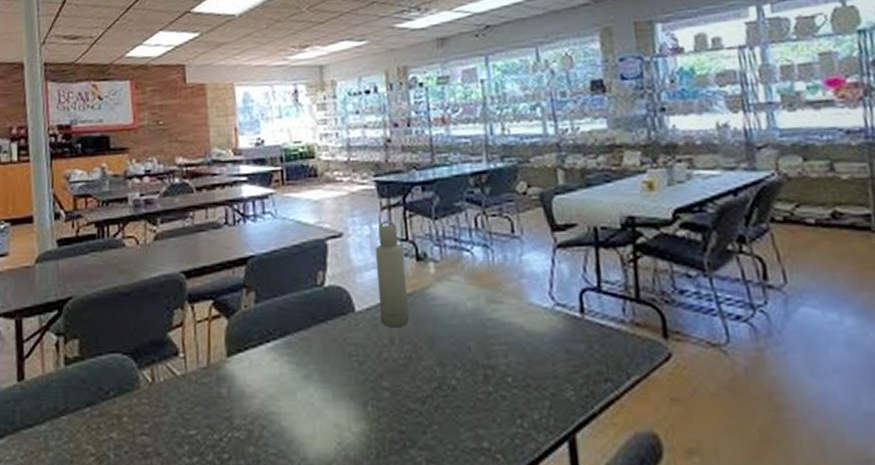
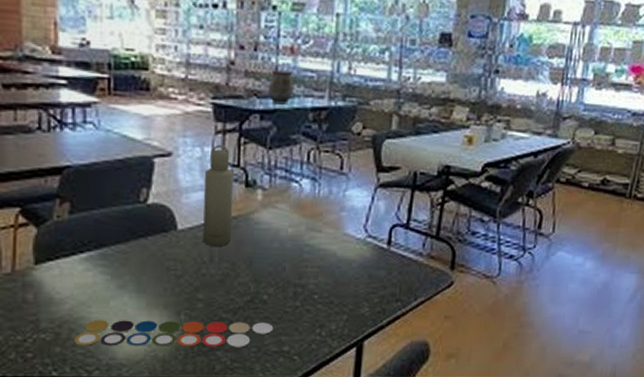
paint palette: none [266,413,469,444] -> present [74,319,274,347]
vase: none [425,140,451,174] -> present [267,70,294,105]

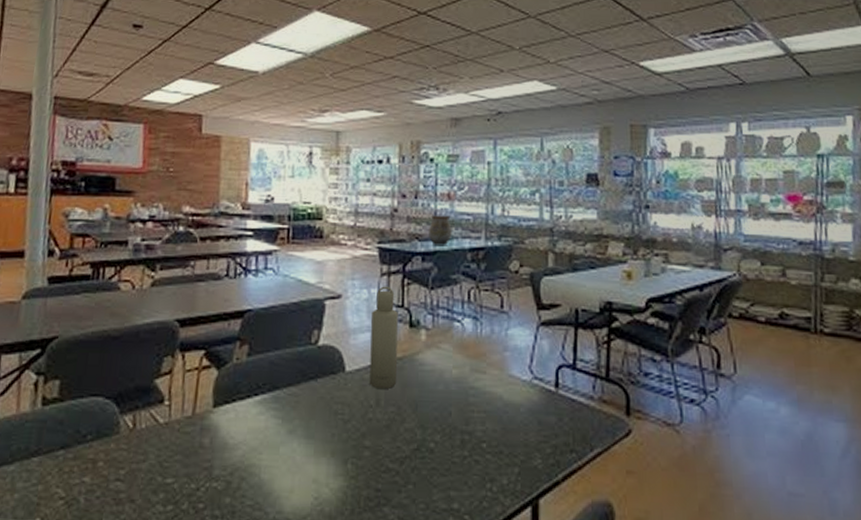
paint palette: present [74,319,274,347] -> none [244,467,442,503]

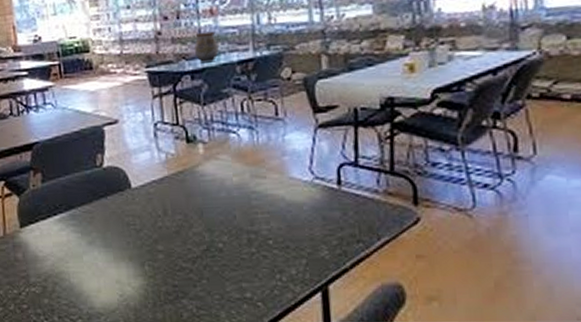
bottle: present [369,286,398,390] -> none [149,107,181,201]

